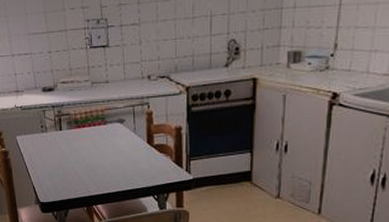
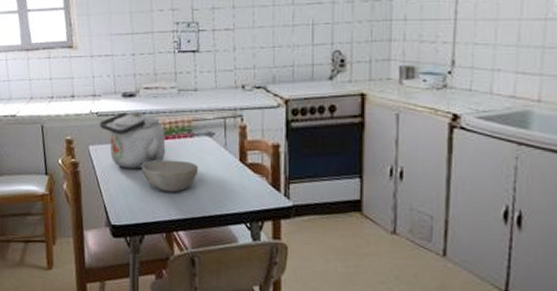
kettle: none [23,103,83,155] -> present [99,111,166,170]
bowl: none [63,145,112,173] -> present [142,159,199,193]

